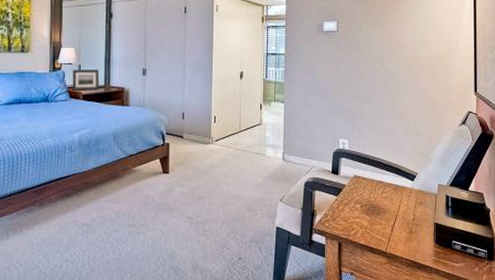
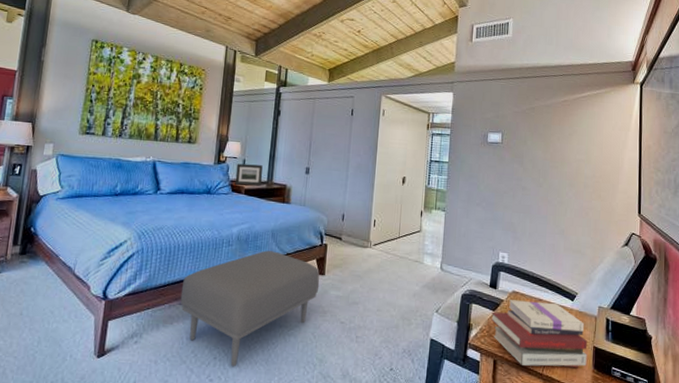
ottoman: none [27,154,165,268] -> present [180,250,320,367]
books: none [334,184,429,245] -> present [491,300,588,369]

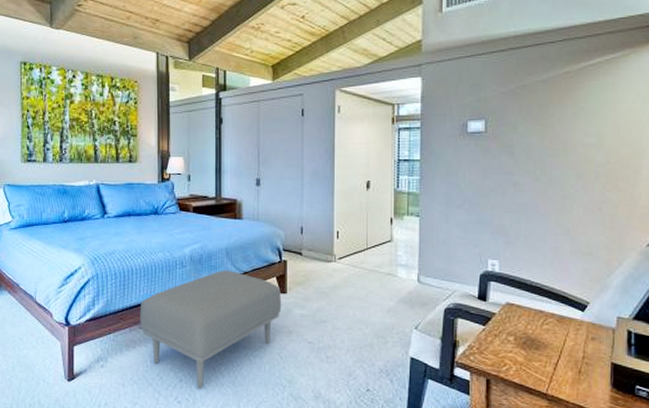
picture frame: present [235,163,263,186] -> none [181,180,210,203]
books: present [491,300,588,369] -> none [481,312,604,388]

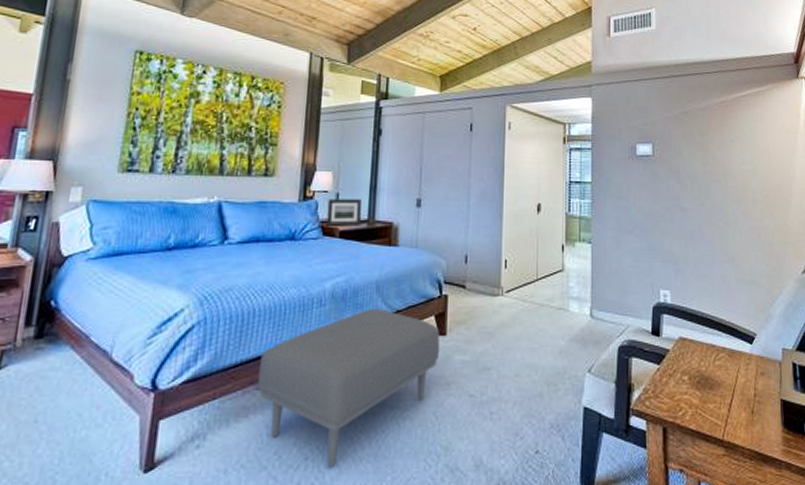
picture frame: none [181,180,210,203] -> present [326,199,362,226]

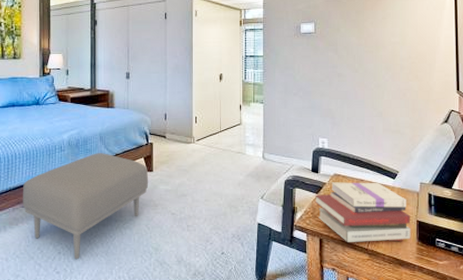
picture frame: present [326,199,362,226] -> none [61,74,86,94]
books: none [656,348,775,431] -> present [315,182,411,242]

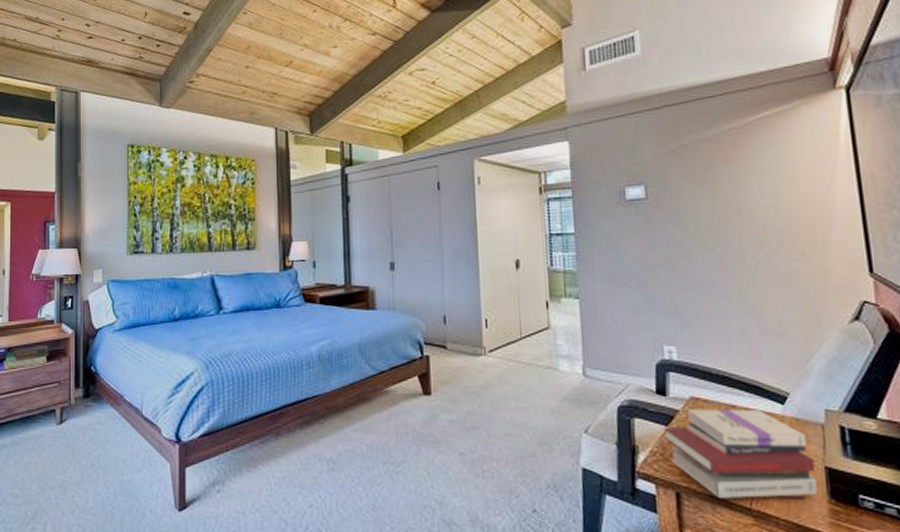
ottoman: present [22,153,149,260] -> none [261,370,427,516]

